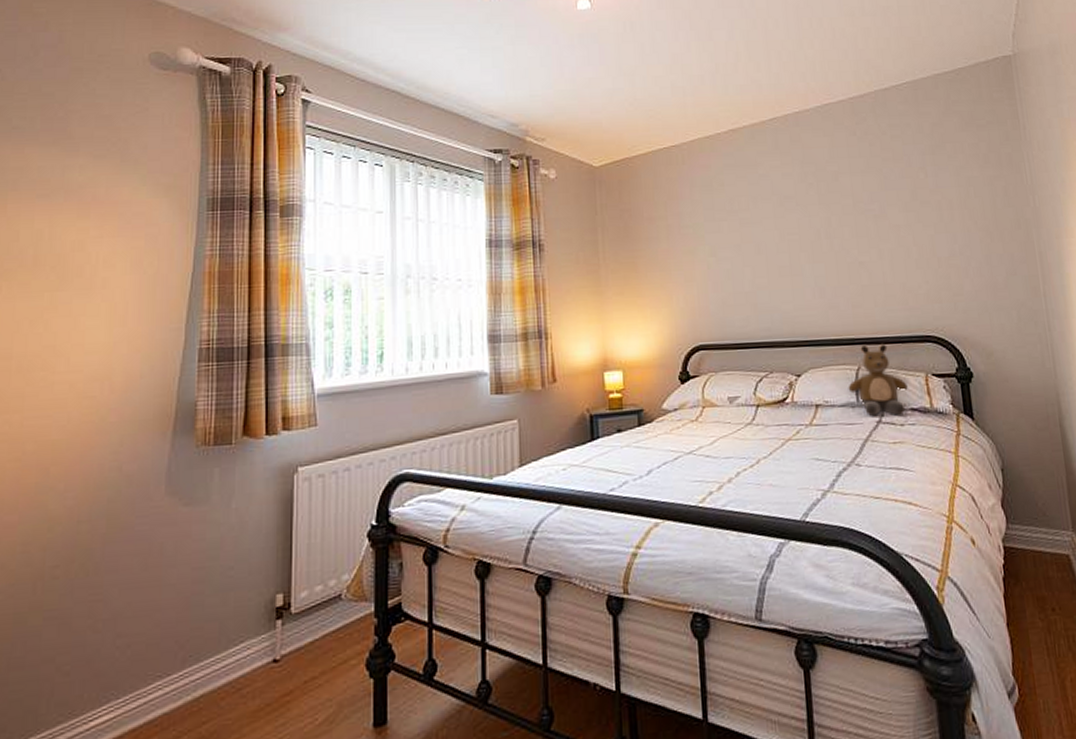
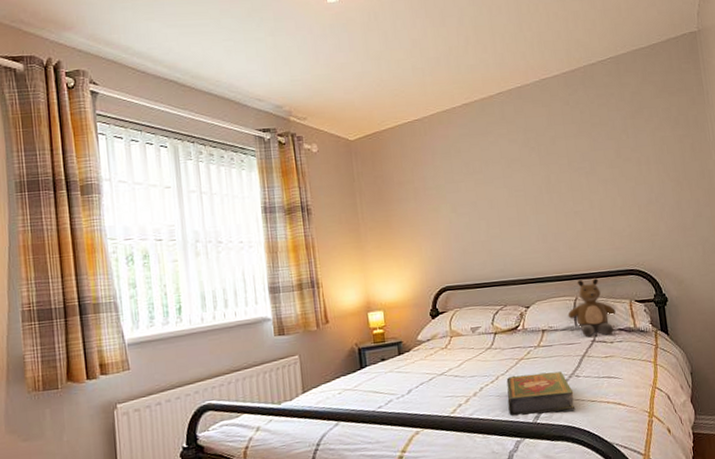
book: none [769,458,855,511] -> present [506,371,576,416]

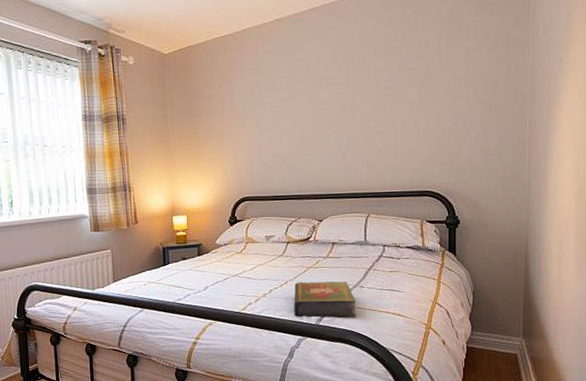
bear: present [568,278,616,337] -> none [358,197,406,252]

